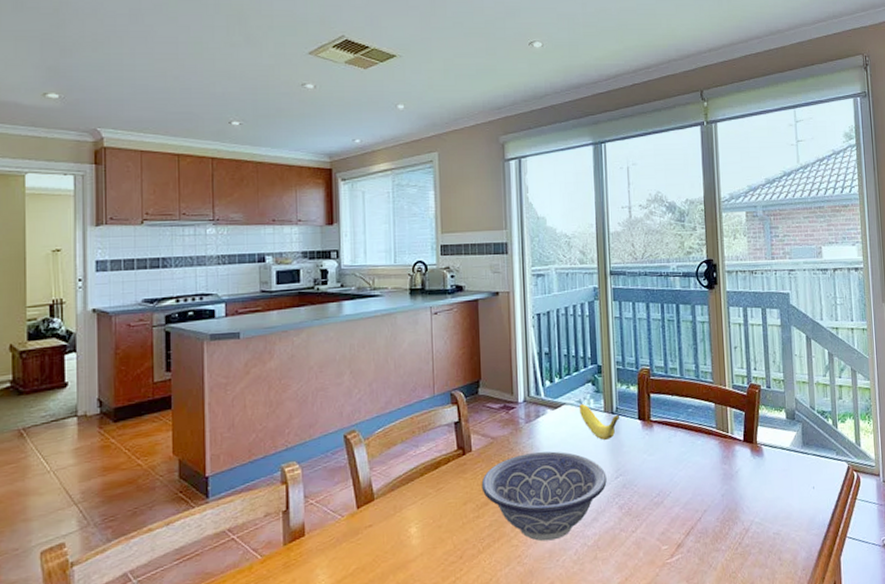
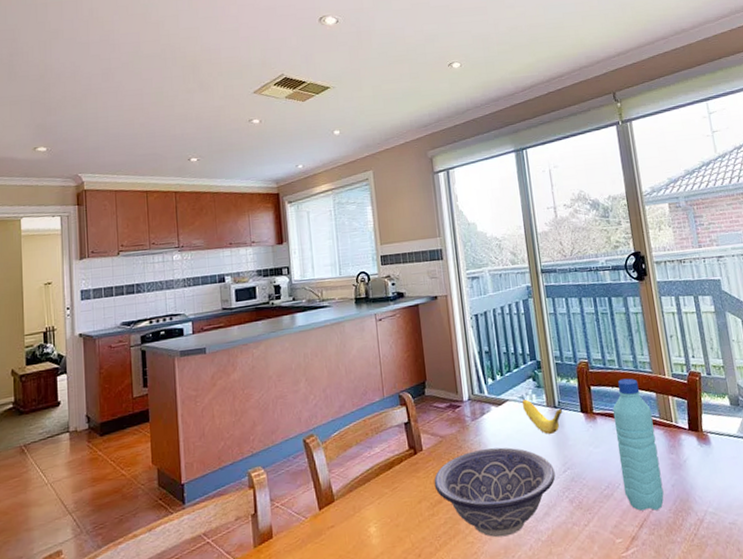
water bottle: none [670,387,713,519] -> present [612,378,664,511]

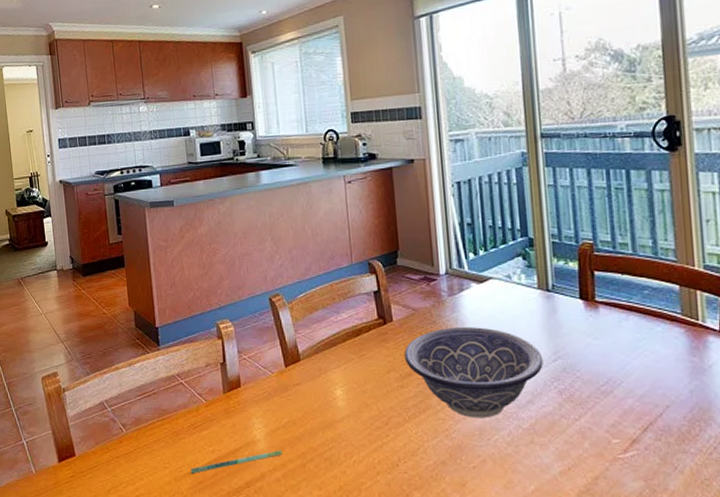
banana: present [521,399,562,435] -> none [507,279,556,320]
water bottle: present [612,378,664,511] -> none [620,266,678,415]

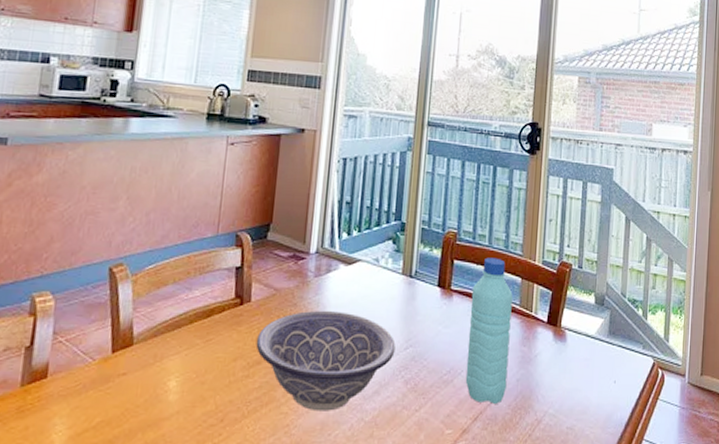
water bottle: none [620,266,678,415] -> present [465,257,513,404]

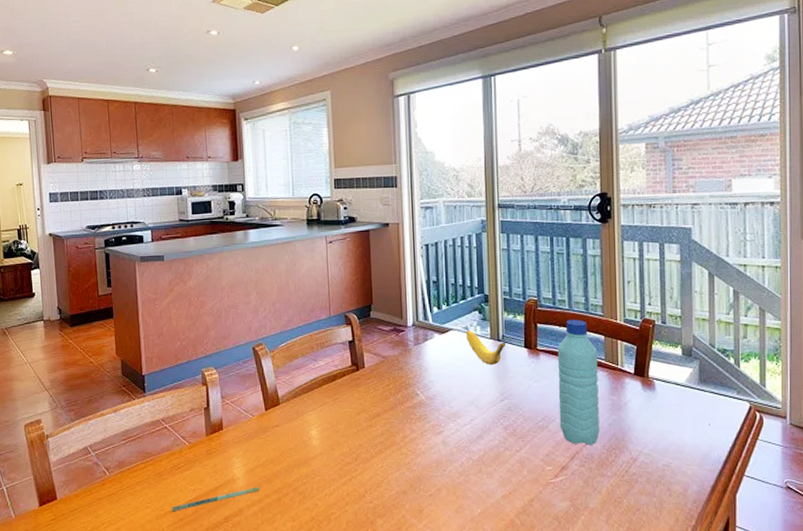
decorative bowl: present [256,311,396,411] -> none [373,372,492,452]
banana: none [374,263,418,306] -> present [465,330,505,366]

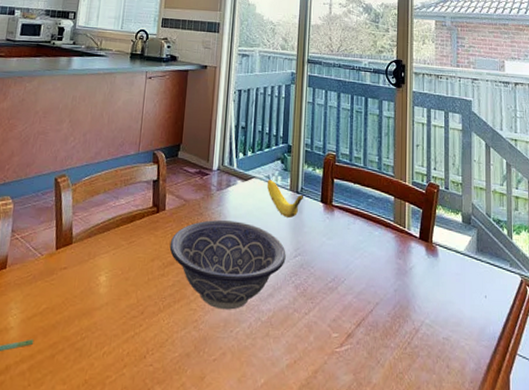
decorative bowl: none [373,372,492,452] -> present [169,220,286,310]
water bottle: present [557,319,600,445] -> none [348,177,387,312]

